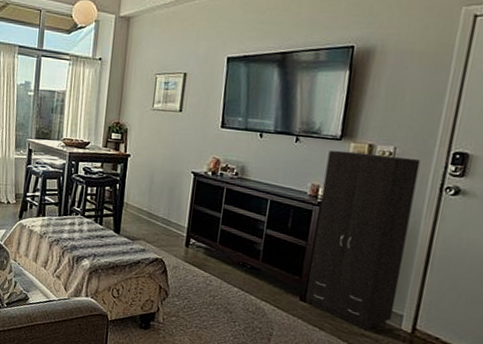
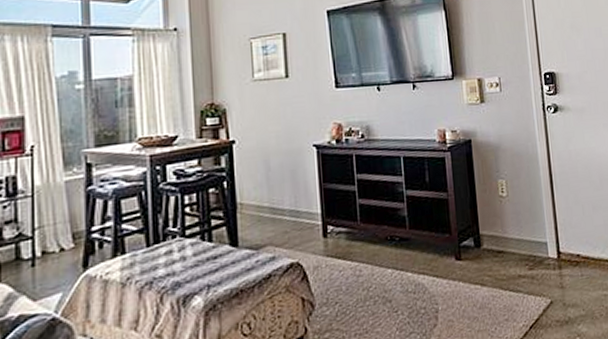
cabinet: present [306,150,421,330] -> none [445,85,539,271]

